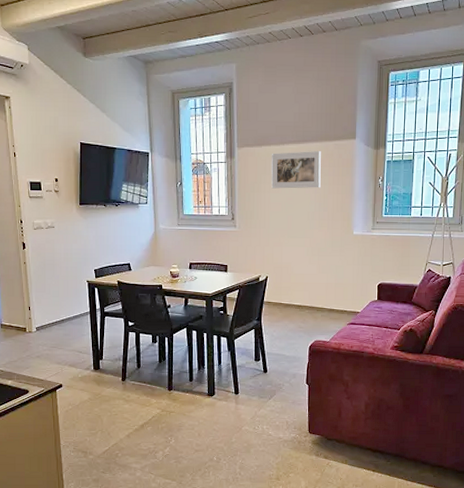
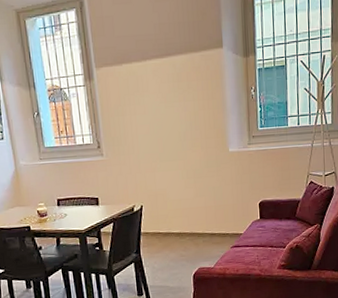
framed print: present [271,151,321,189] -> none [133,64,190,110]

